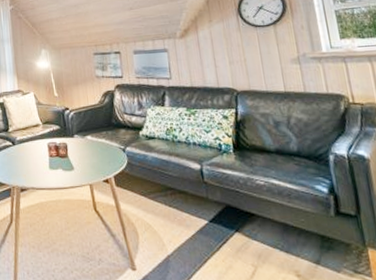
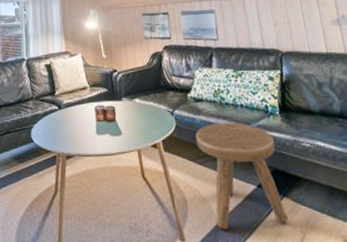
stool: none [147,160,240,261] -> present [195,122,289,230]

